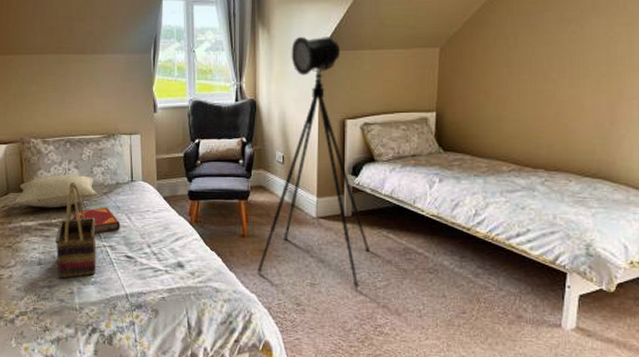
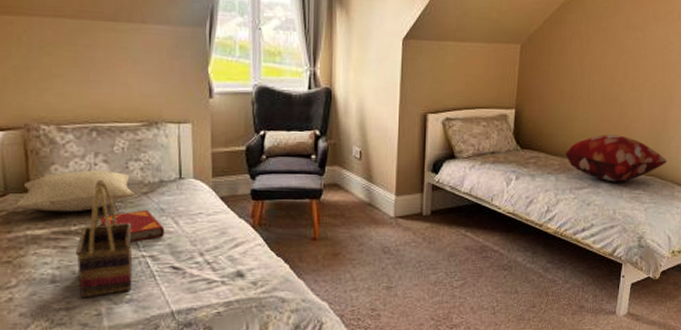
lamp: present [257,35,370,289] -> none [329,21,448,289]
decorative pillow: none [494,135,619,185] -> present [565,134,668,182]

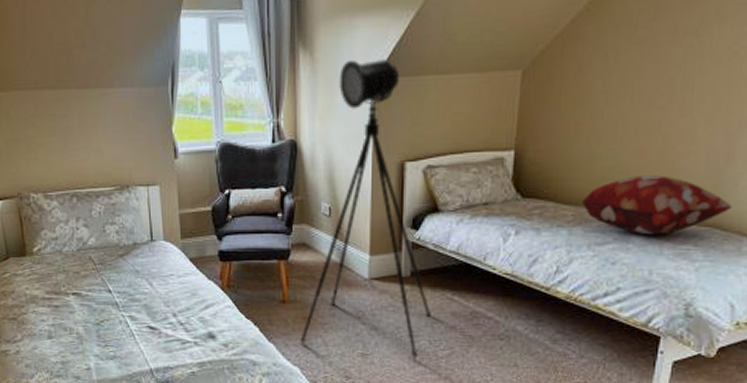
pillow: present [16,170,135,212] -> none [16,234,112,274]
woven basket: present [75,180,133,298] -> none [65,244,115,354]
hardback book: present [99,209,165,242] -> none [84,271,141,303]
lamp: none [329,21,448,289] -> present [300,58,432,359]

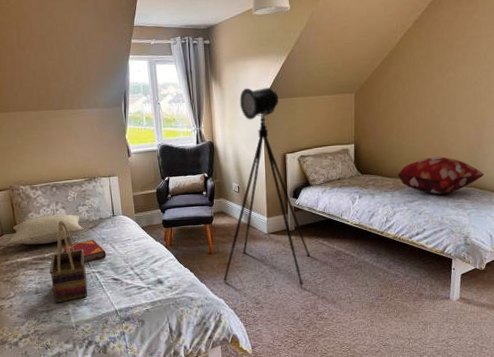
pillow: none [16,234,112,274] -> present [9,214,84,245]
woven basket: none [65,244,115,354] -> present [49,221,88,303]
hardback book: none [84,271,141,303] -> present [62,239,106,263]

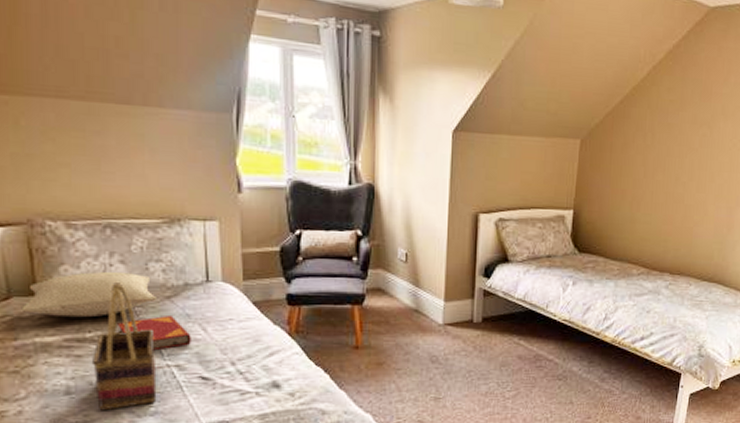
lamp: present [223,86,310,286] -> none [373,111,500,400]
decorative pillow: present [398,157,485,195] -> none [625,238,731,289]

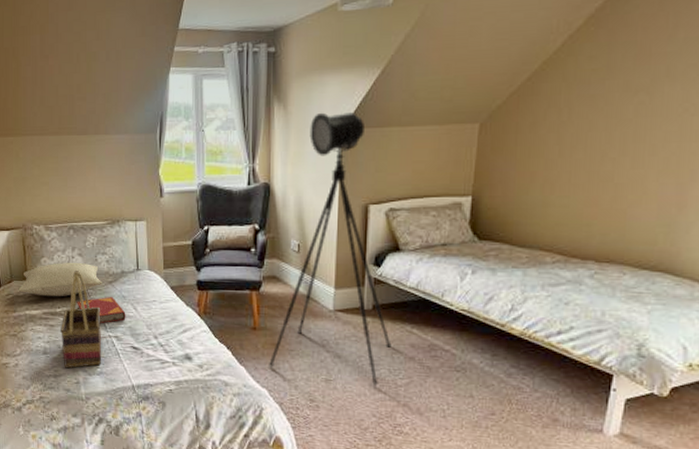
lamp: none [373,111,500,400] -> present [269,111,392,386]

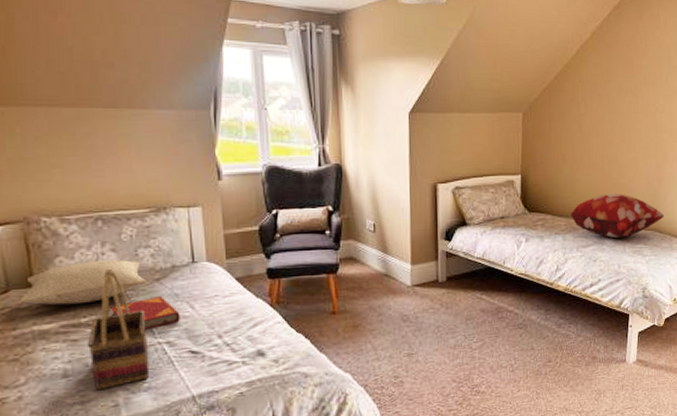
lamp: present [269,111,392,386] -> none [351,96,465,353]
decorative pillow: none [536,222,684,279] -> present [571,194,665,239]

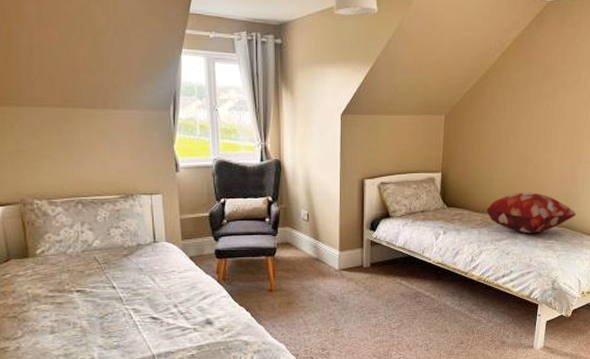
pillow: present [19,259,146,305] -> none [17,237,117,274]
woven basket: present [86,269,150,391] -> none [69,245,119,346]
hardback book: present [110,295,180,330] -> none [88,269,144,298]

